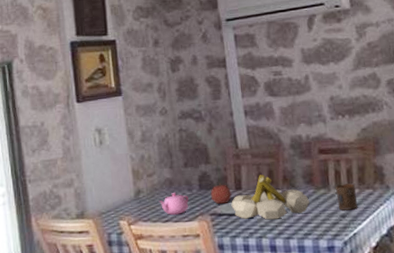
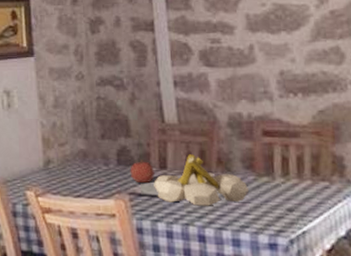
teapot: present [158,193,189,215] -> none [70,166,104,190]
cup: present [336,183,358,211] -> none [282,173,310,204]

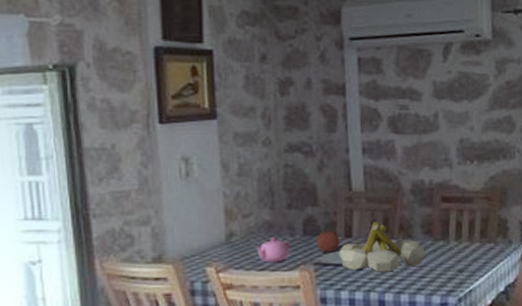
teapot: none [70,166,104,190] -> present [254,238,290,263]

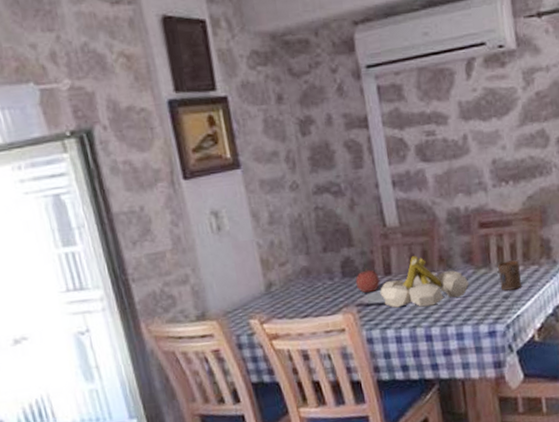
teapot: present [254,238,290,263] -> none [294,283,331,309]
cup: none [456,236,477,265] -> present [498,260,522,291]

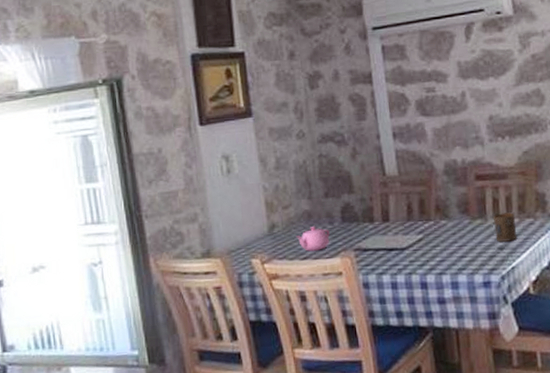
teapot: none [294,283,331,309] -> present [295,226,330,251]
fruit: present [355,268,380,293] -> none [354,215,378,238]
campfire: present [380,256,469,308] -> none [377,204,464,255]

